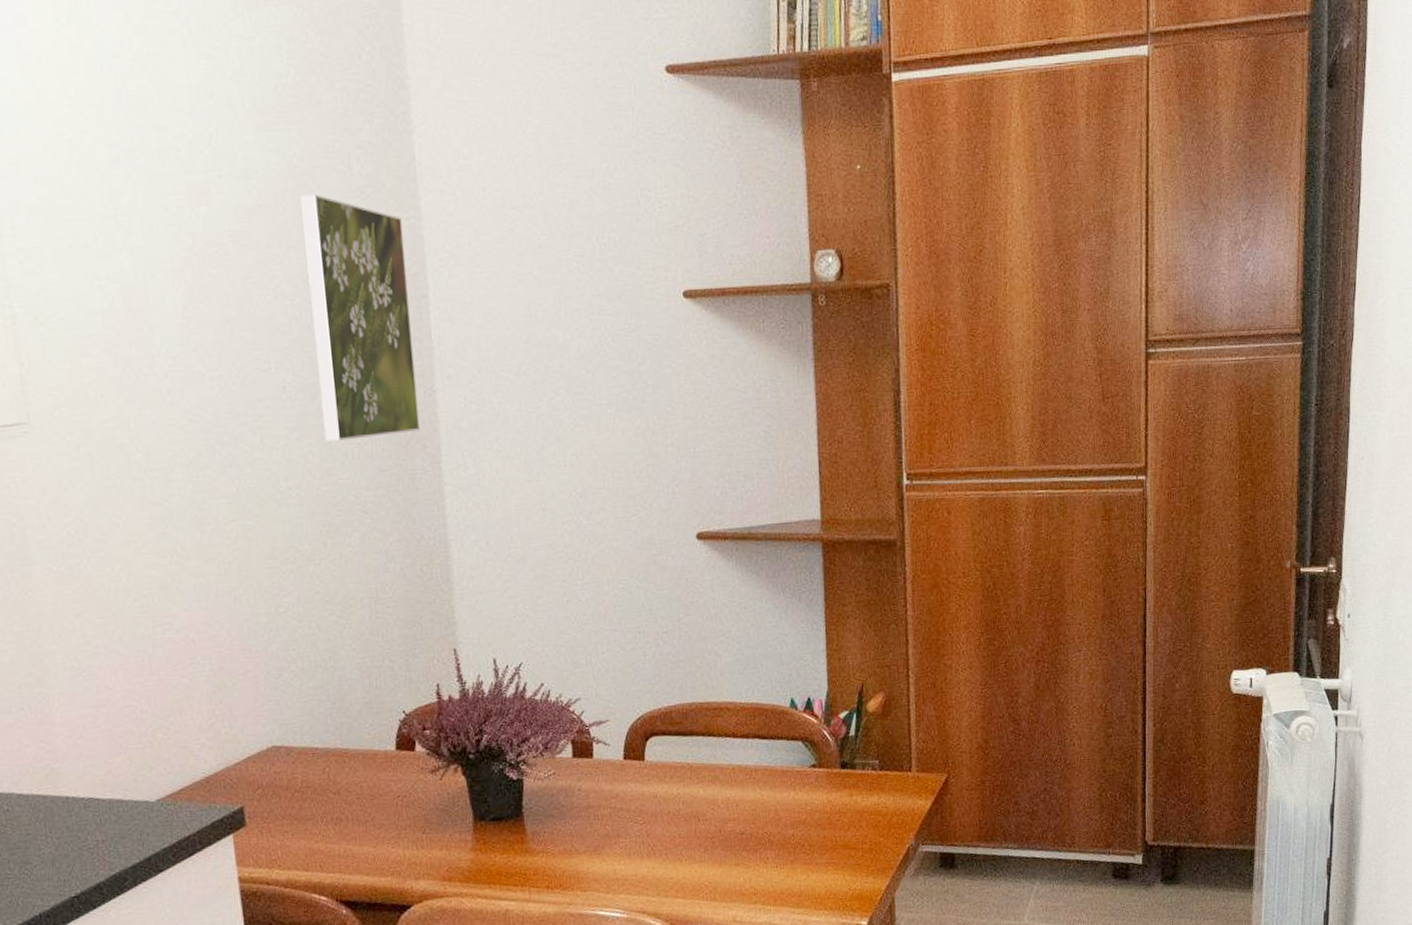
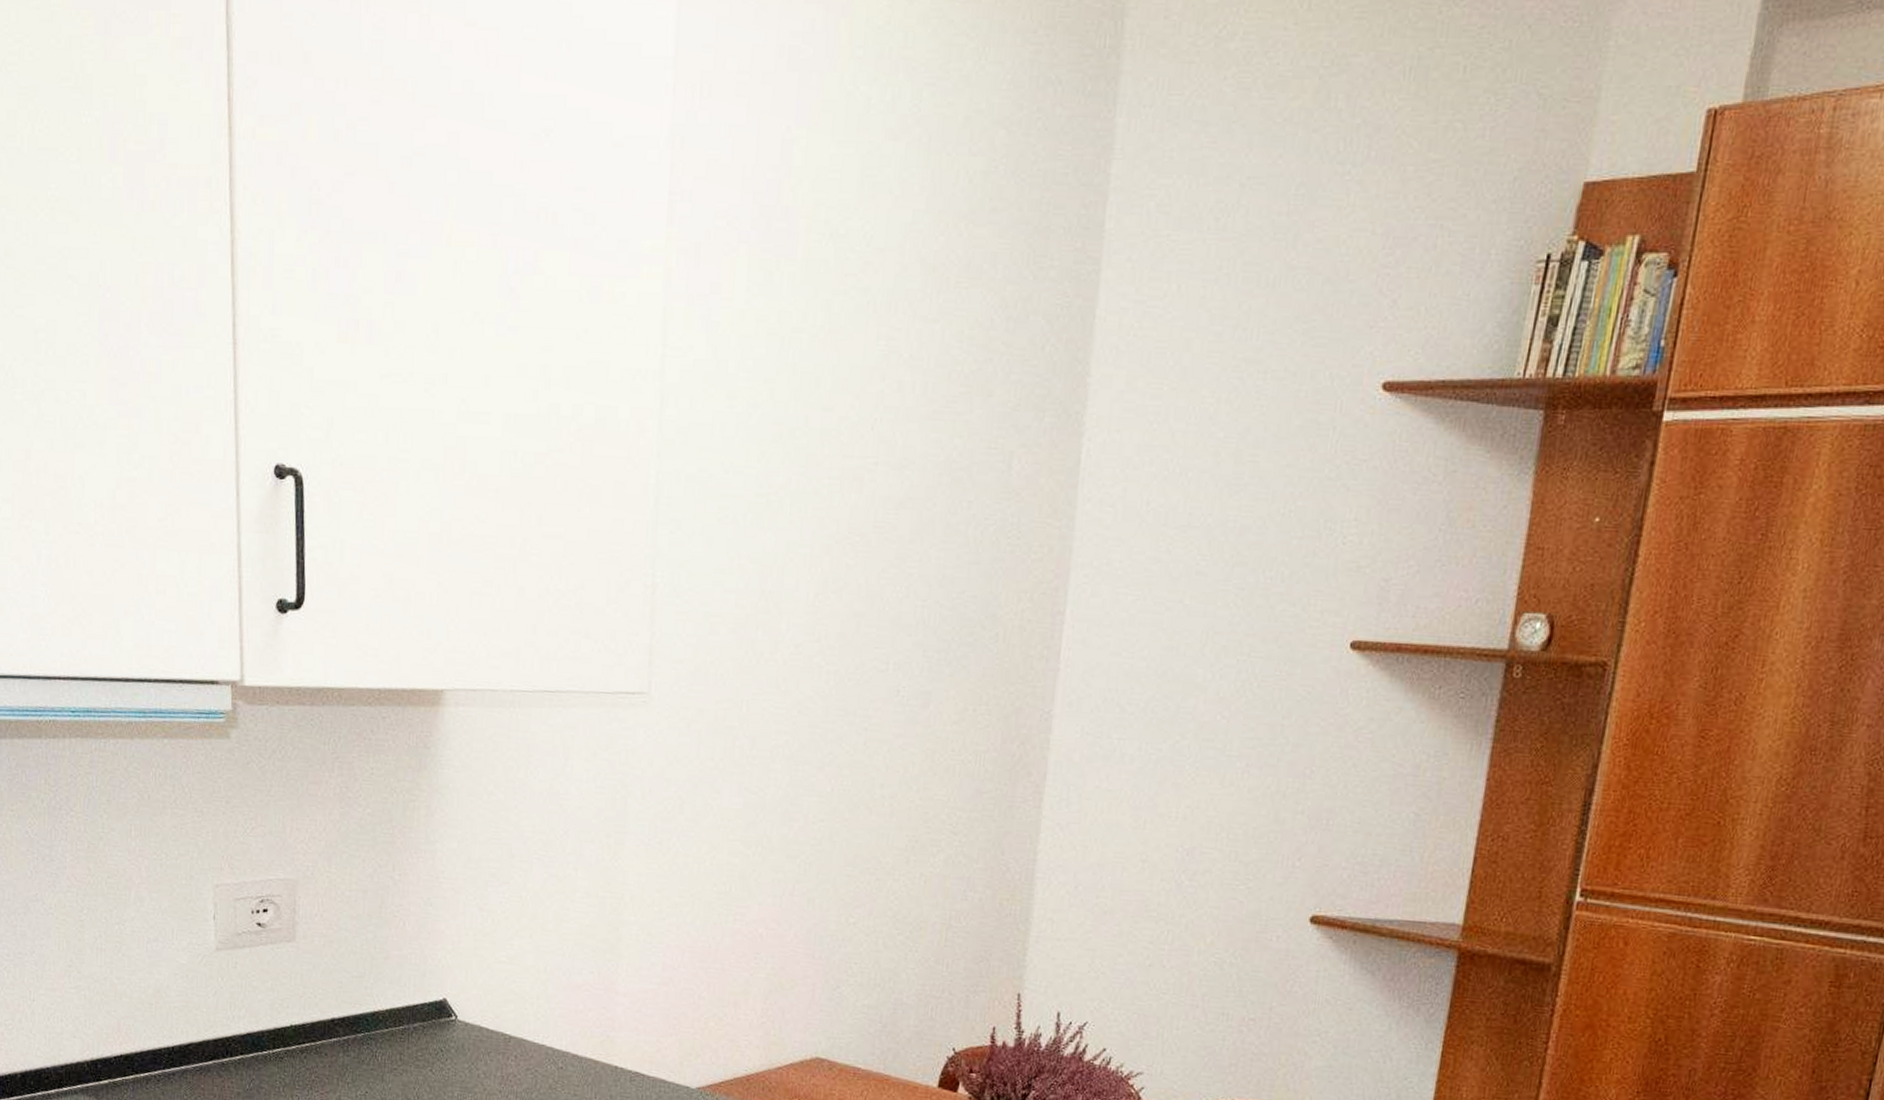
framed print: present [300,194,420,442] -> none [929,491,1053,757]

